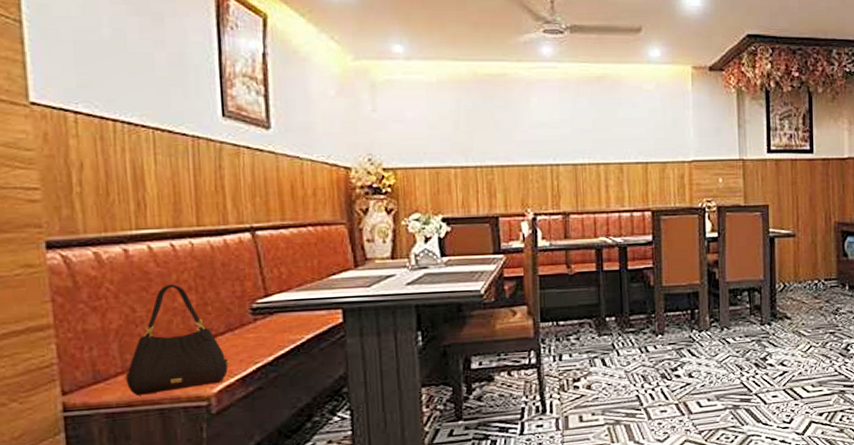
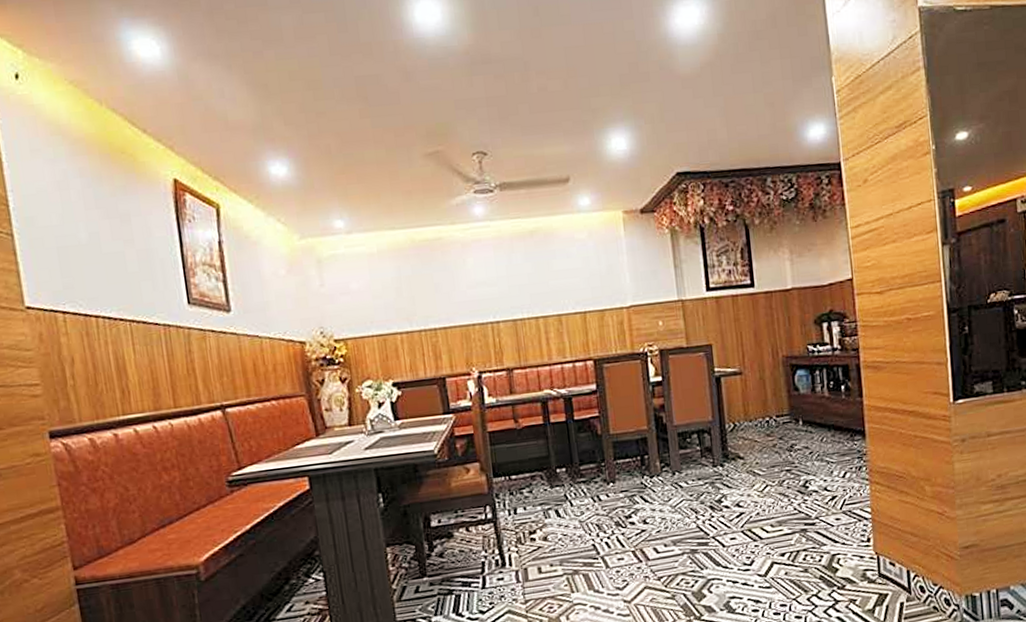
handbag: present [125,284,229,395] -> none [124,463,212,567]

